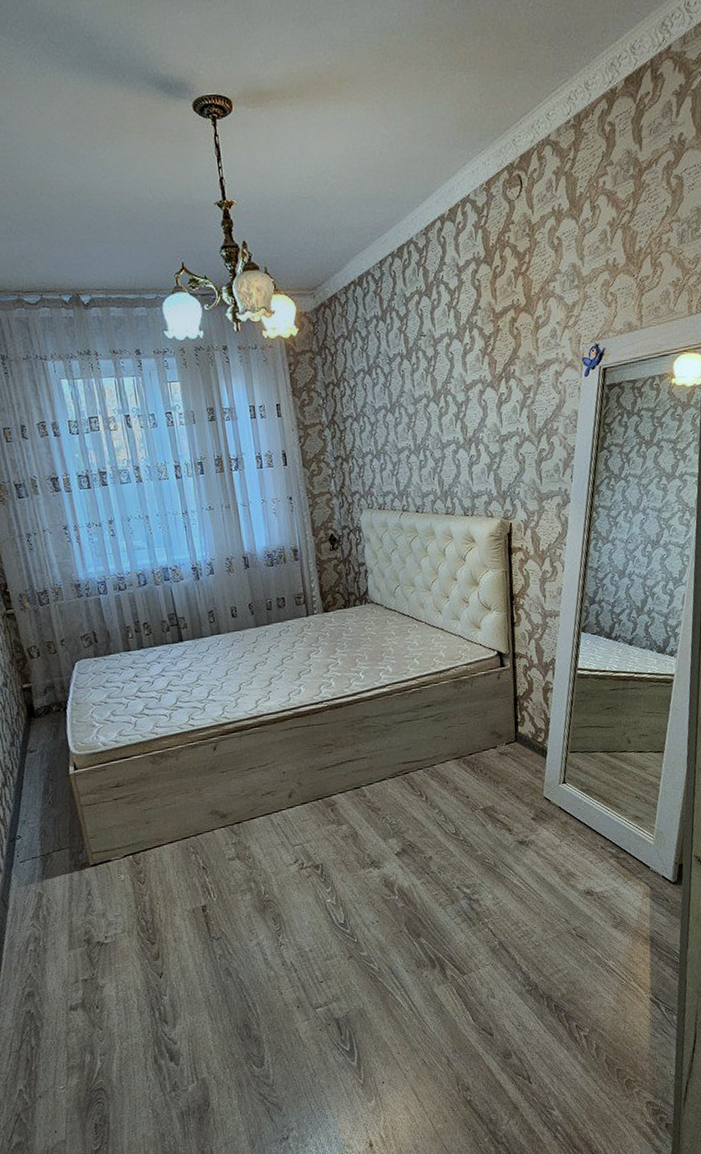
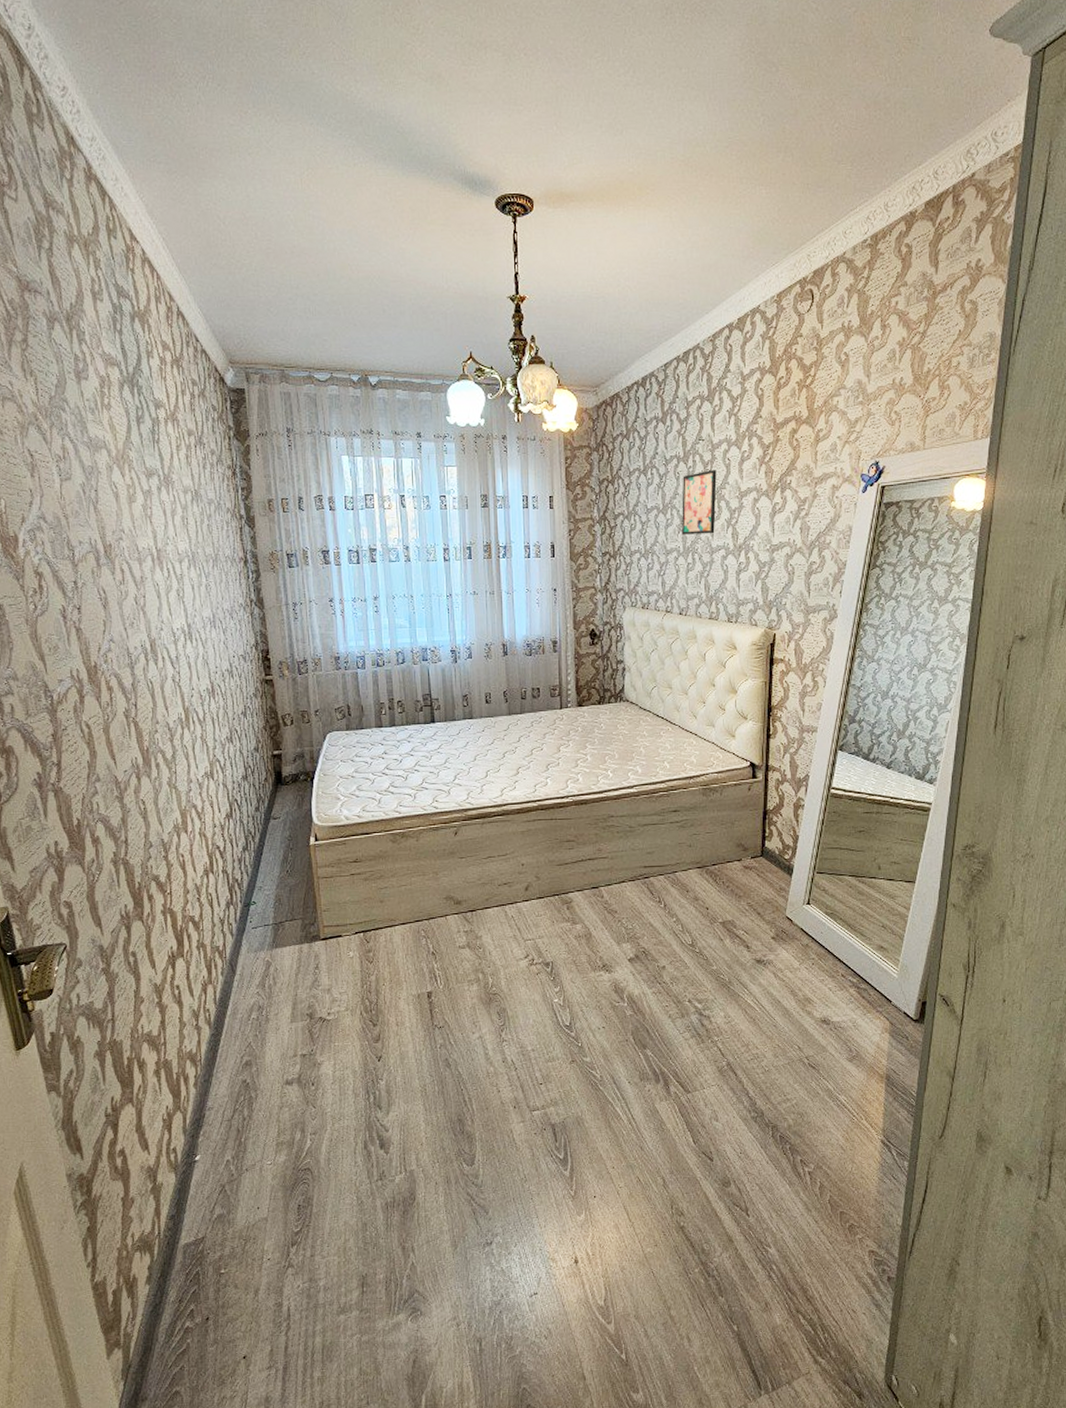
wall art: none [407,365,444,432] -> present [682,470,717,535]

